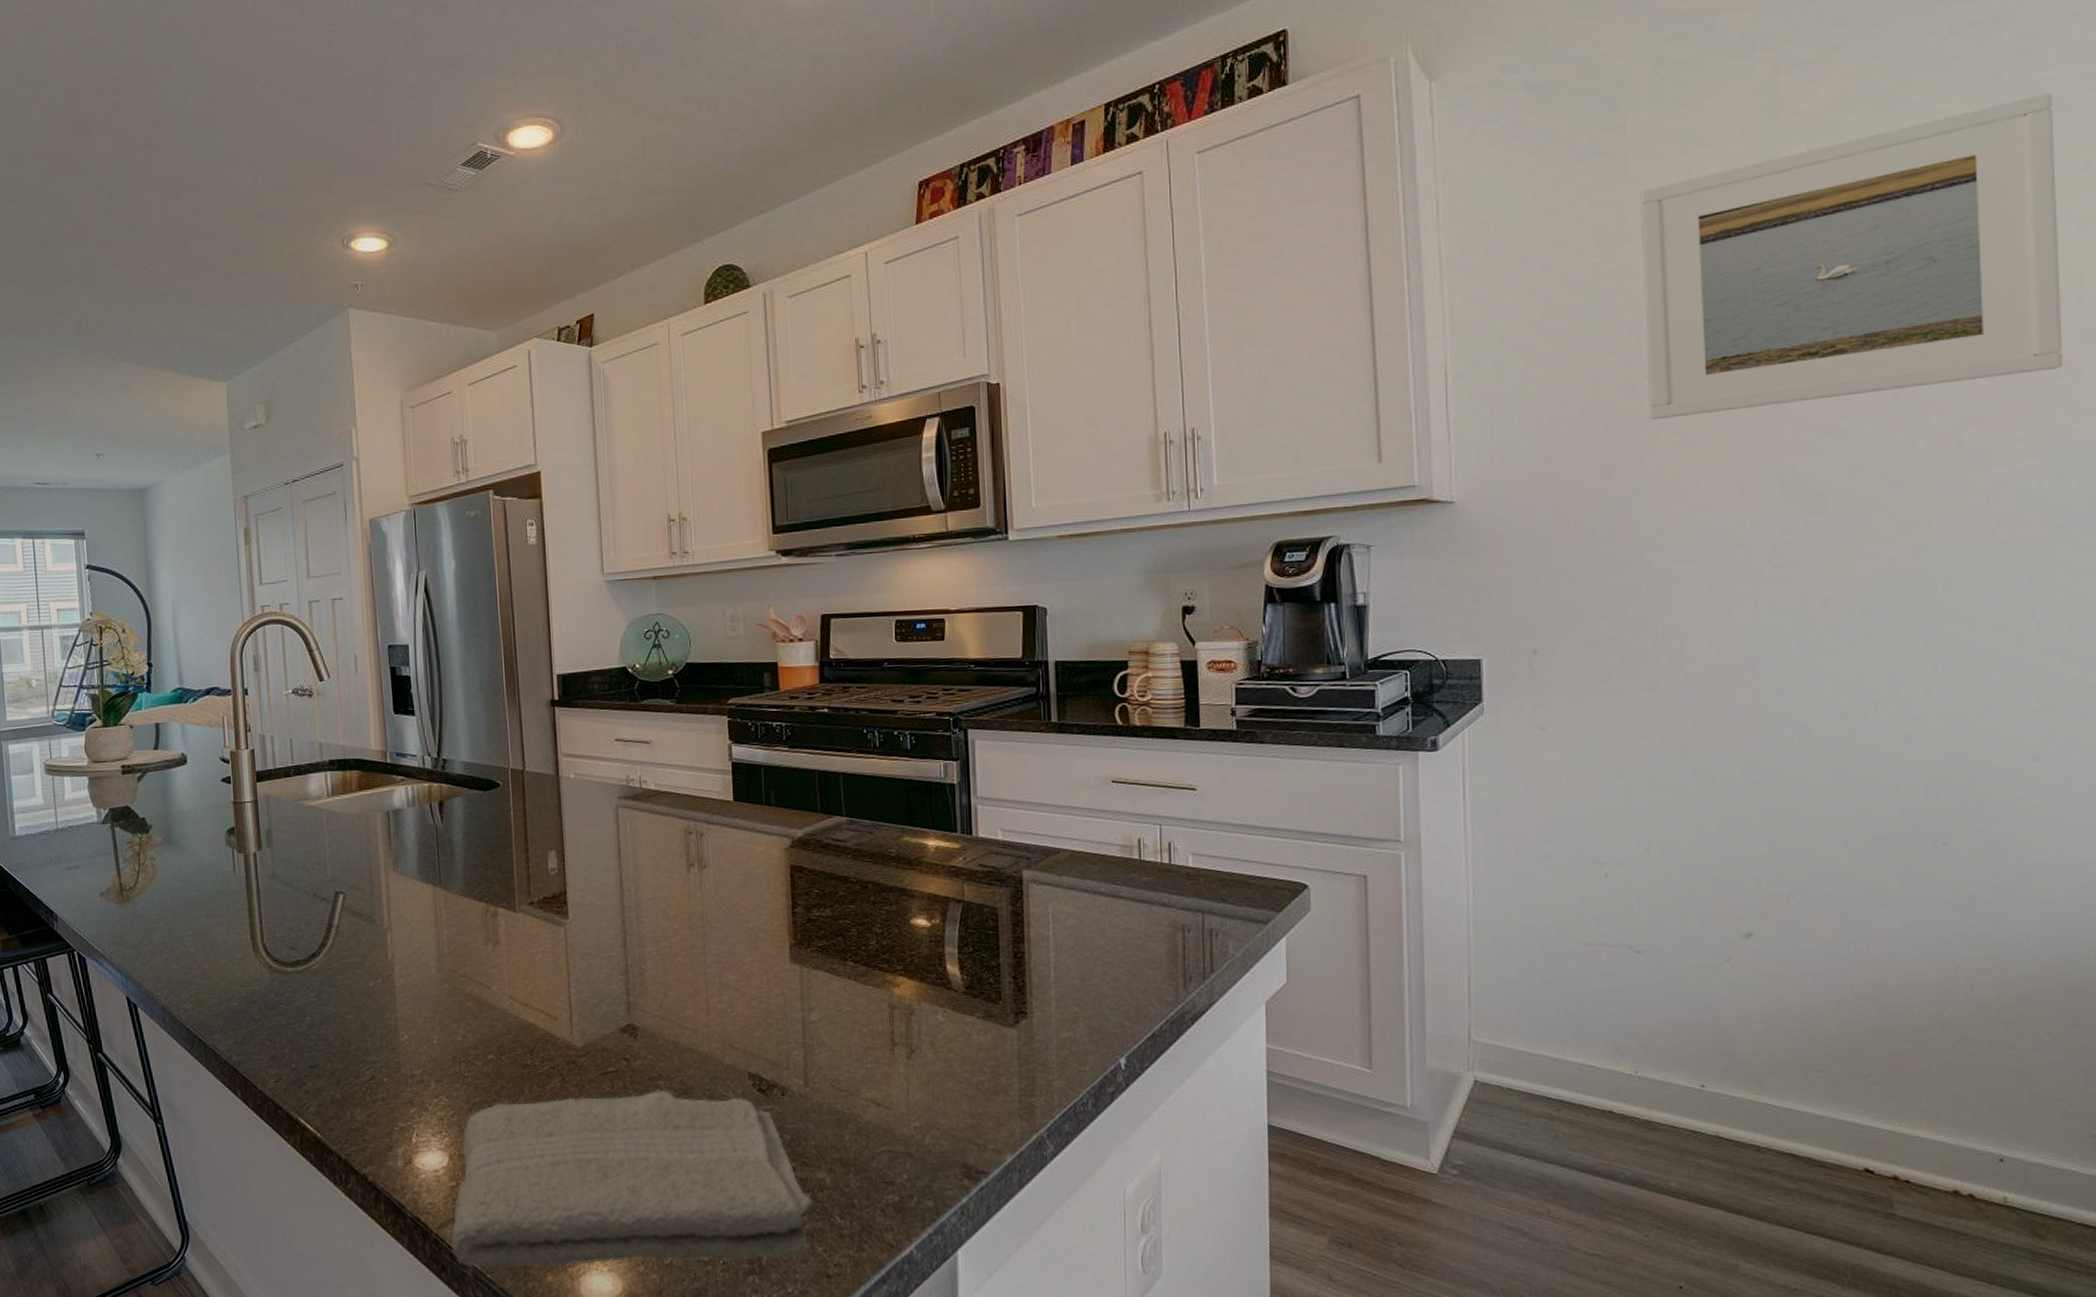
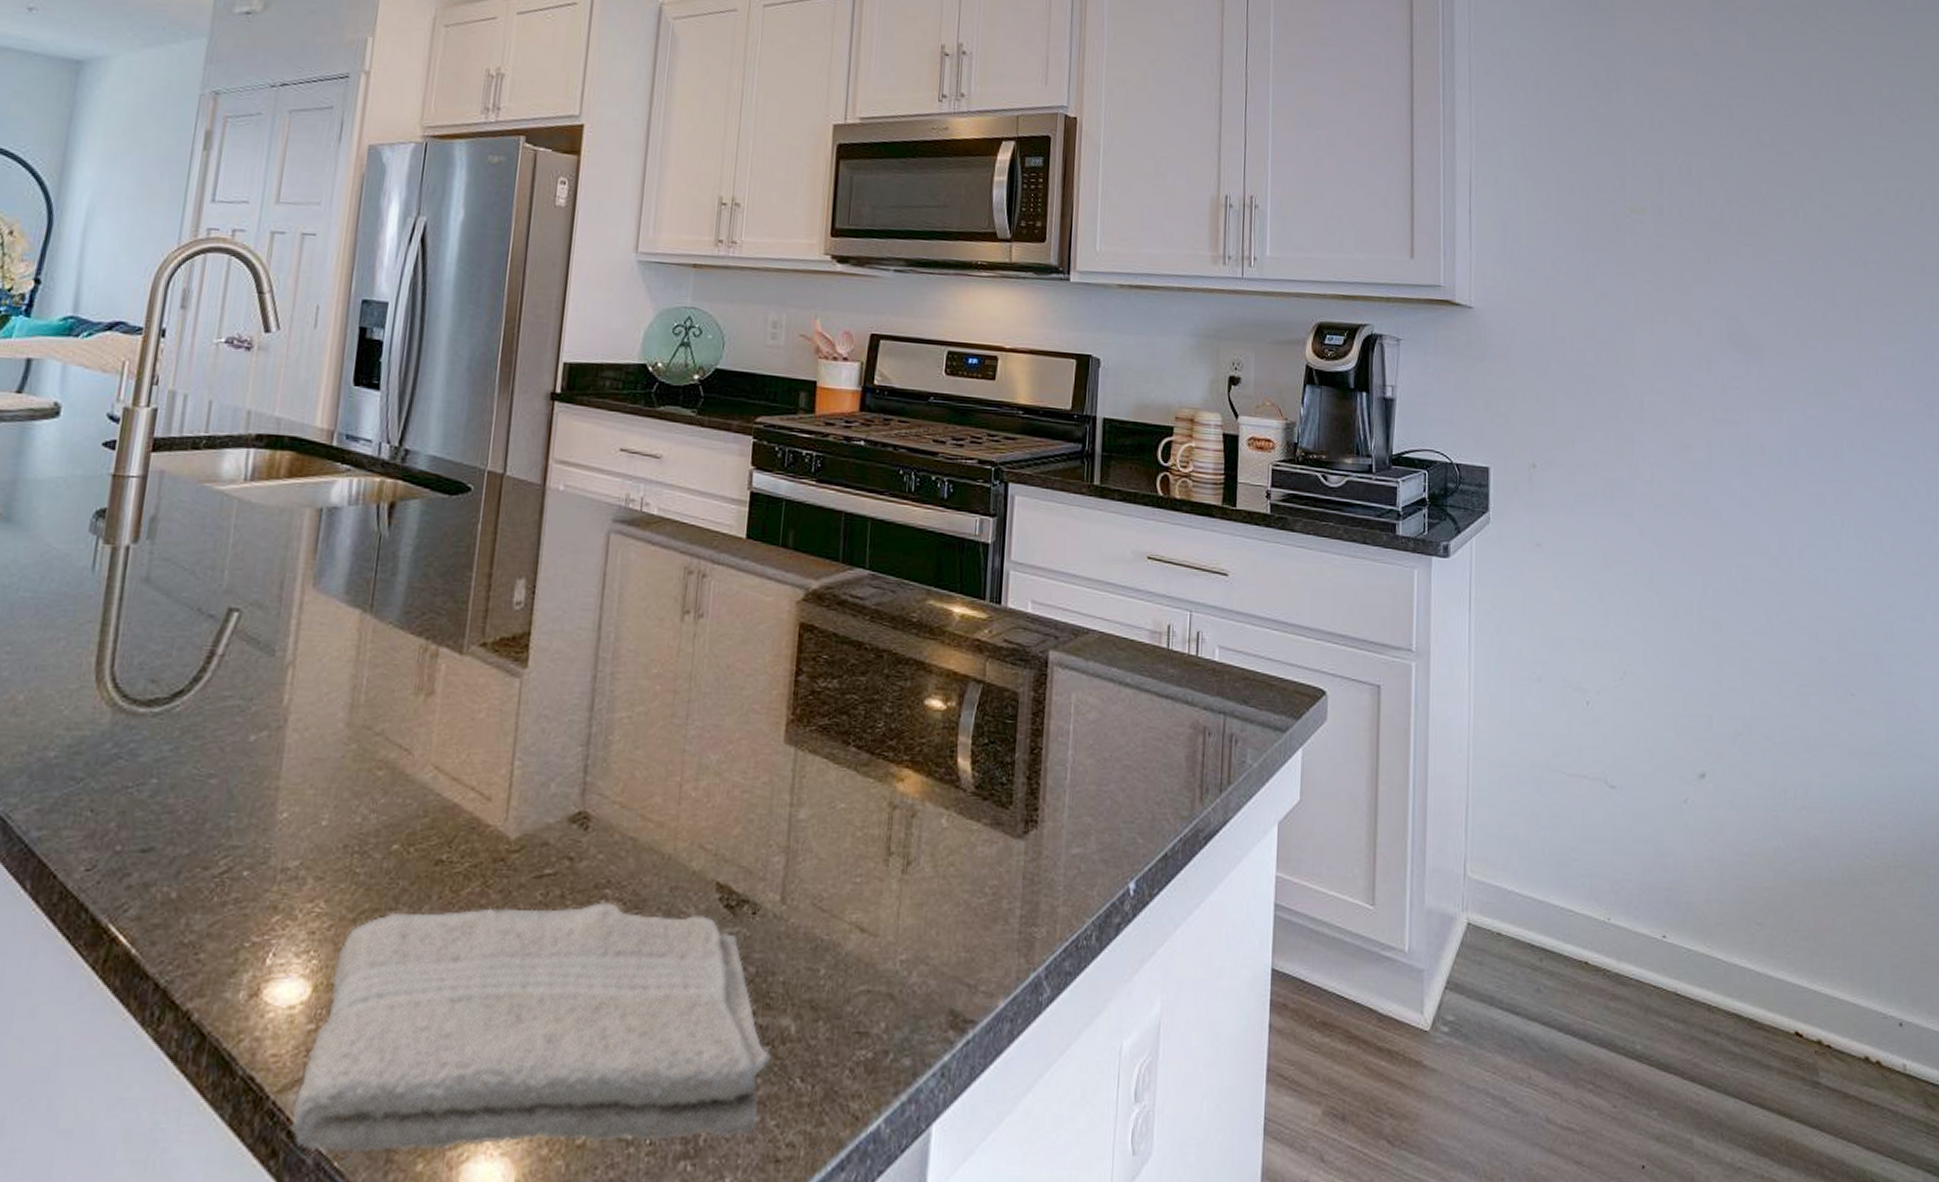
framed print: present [1640,93,2063,421] -> none [1626,32,1925,266]

